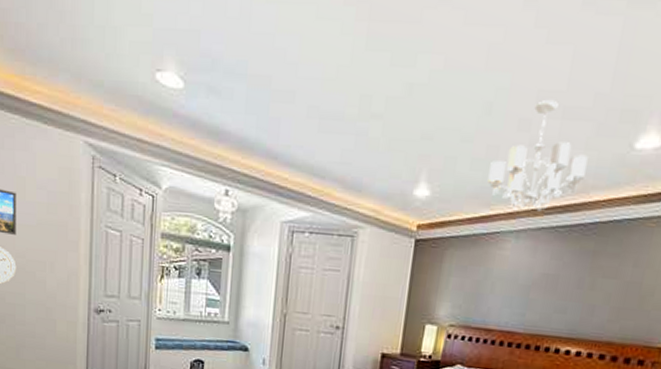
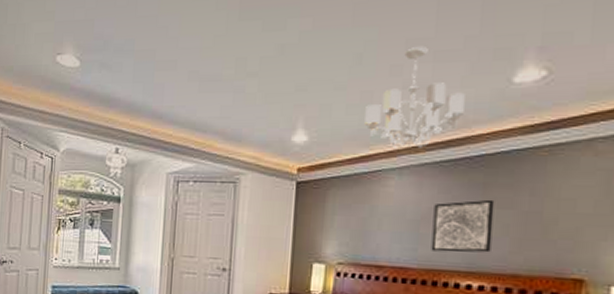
wall art: none [537,268,601,320] -> present [431,199,495,253]

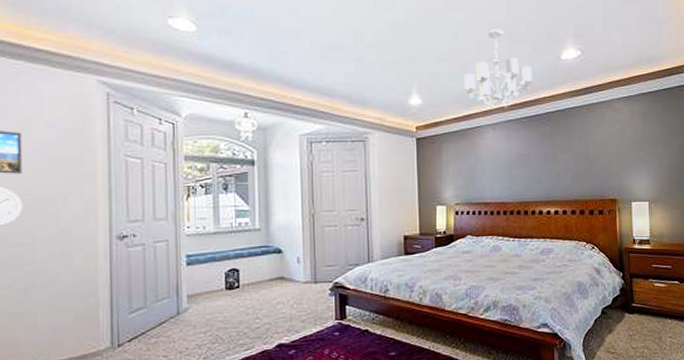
wall art: present [431,199,495,253] -> none [520,145,560,188]

